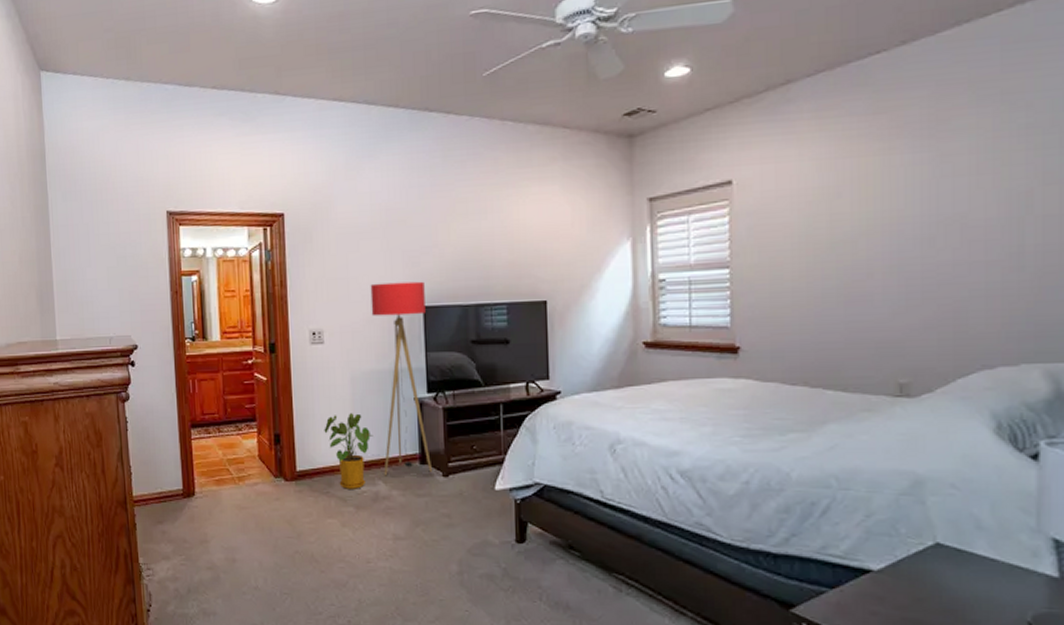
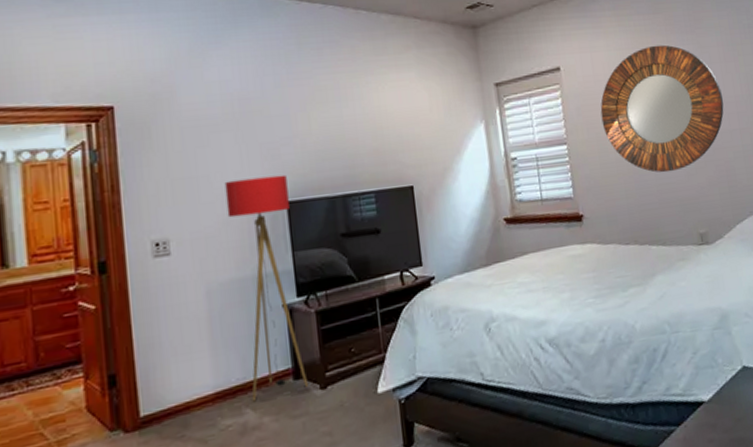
house plant: present [324,413,373,489] -> none [174,332,237,428]
home mirror: none [779,153,964,308] -> present [600,44,724,173]

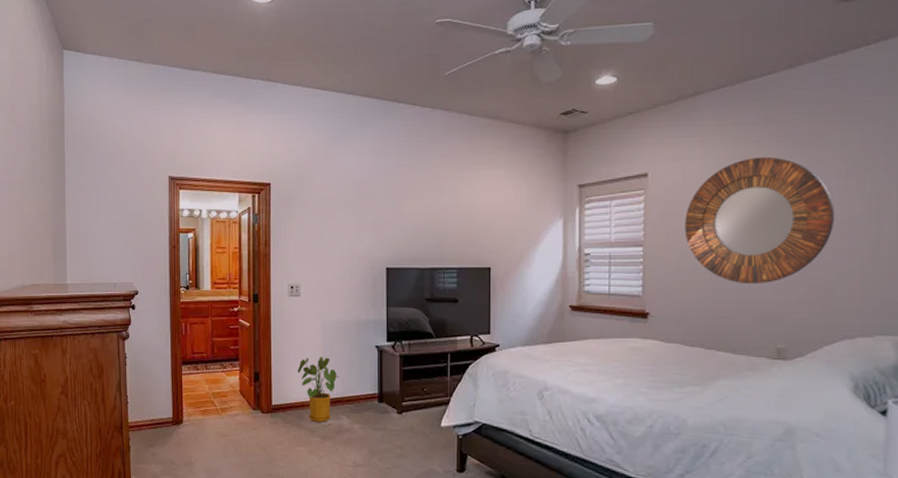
house plant: none [174,332,237,428] -> present [297,357,339,422]
floor lamp: present [224,174,309,402] -> none [342,246,389,412]

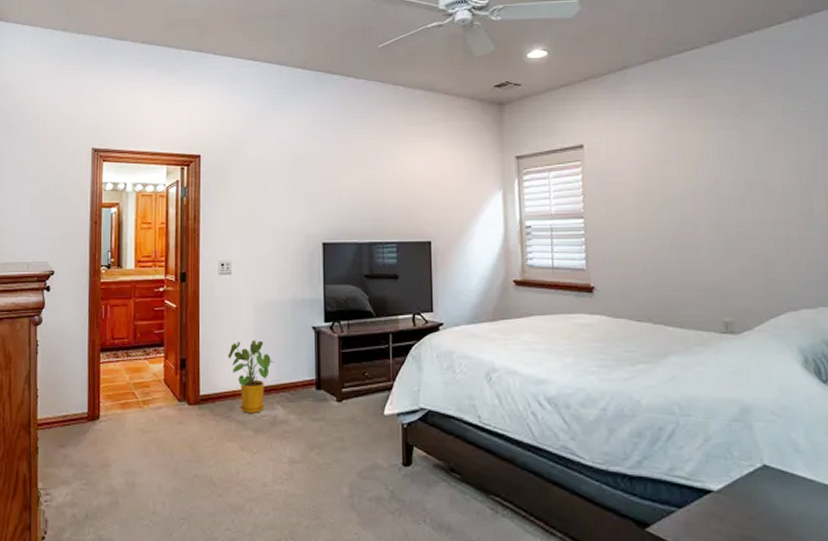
home mirror: present [684,156,834,285] -> none [622,128,767,256]

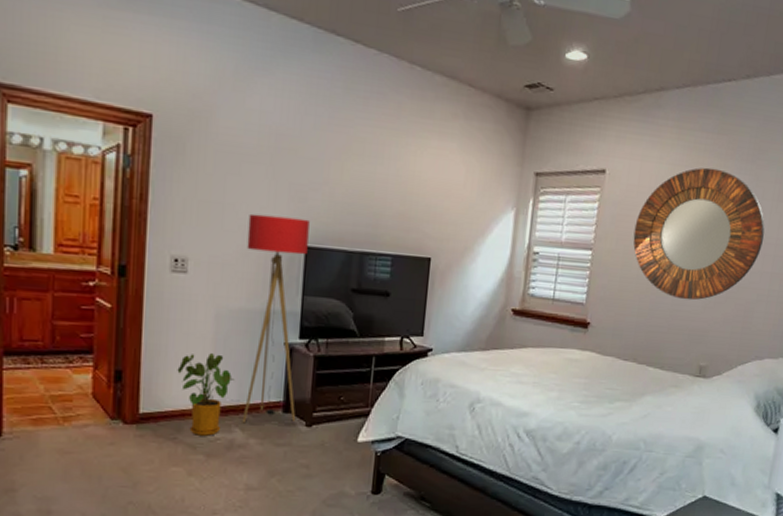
floor lamp: none [276,220,328,401] -> present [242,213,310,423]
home mirror: none [622,128,767,256] -> present [633,167,765,301]

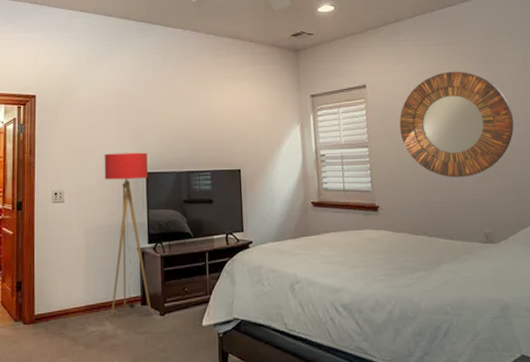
house plant: present [177,353,235,436] -> none [60,262,103,330]

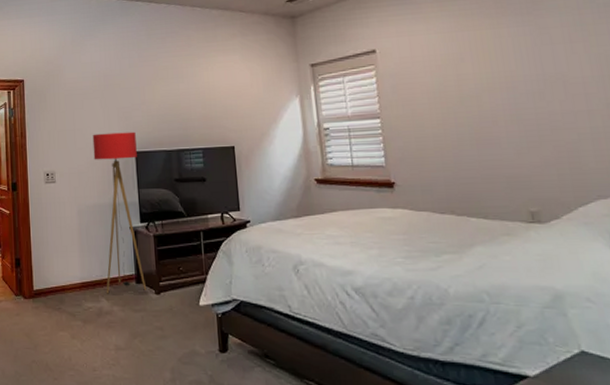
home mirror: present [399,71,514,178] -> none [417,27,567,150]

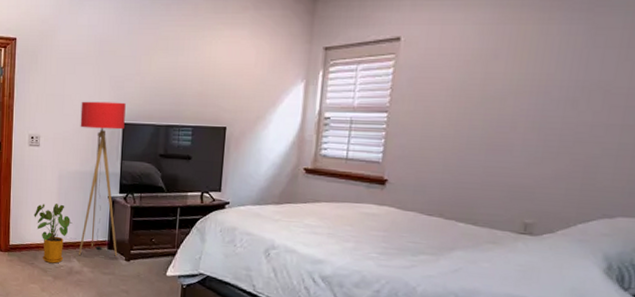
house plant: none [56,240,97,305] -> present [34,204,73,264]

